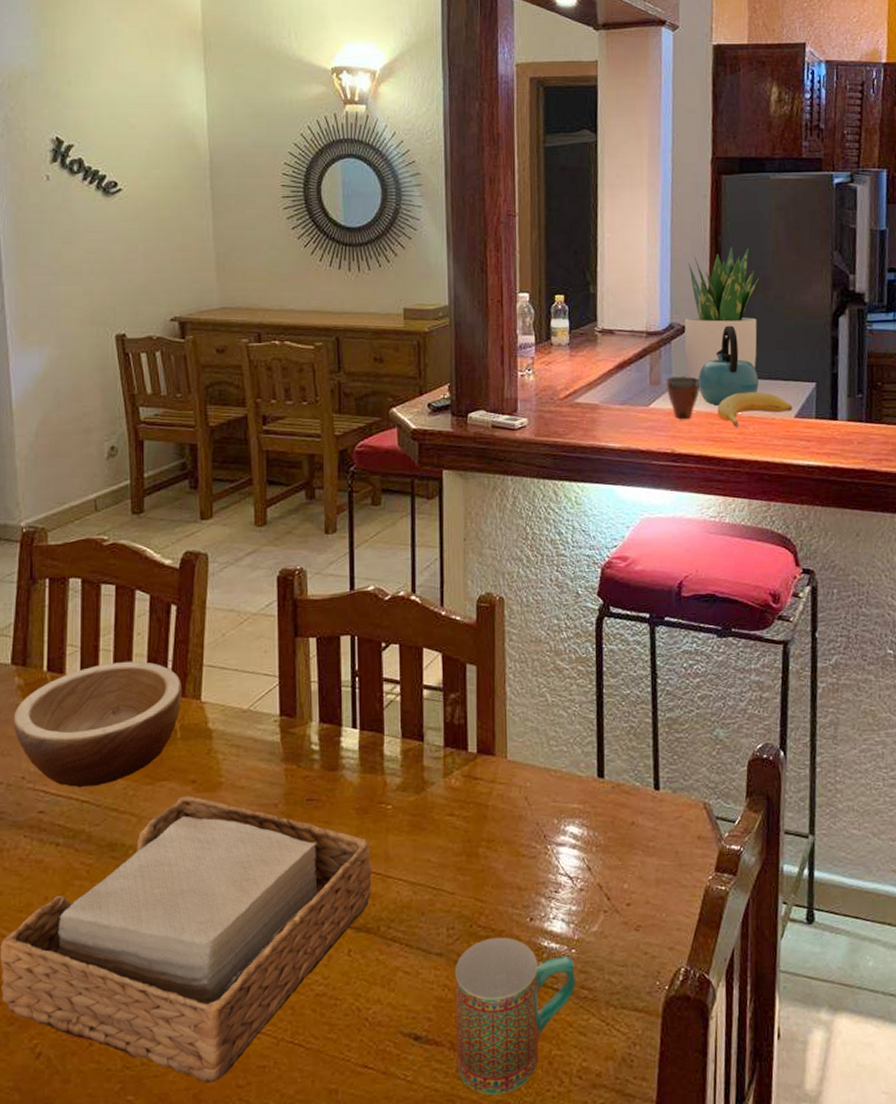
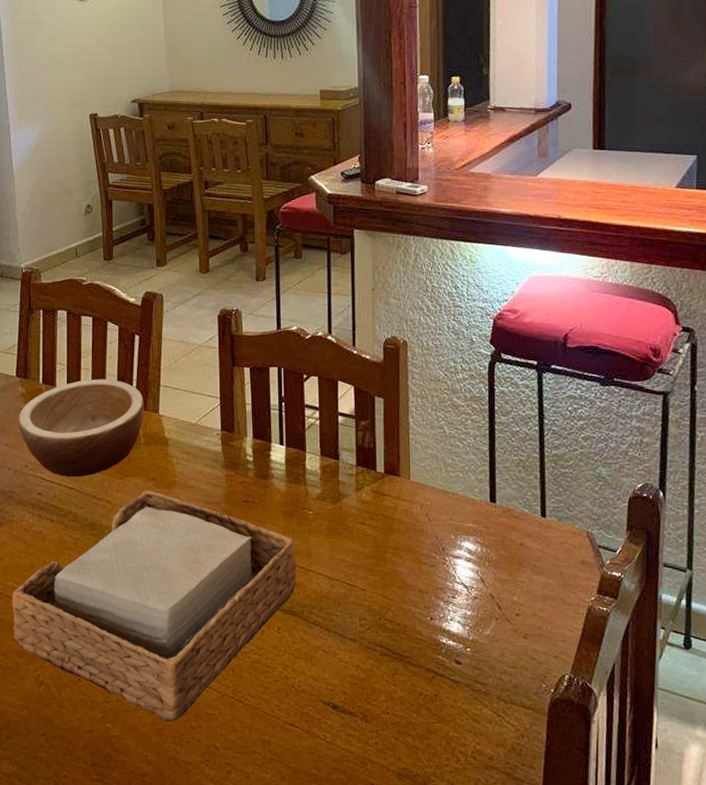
mug: present [454,937,575,1096] -> none [366,630,470,764]
cup: present [666,376,701,419] -> none [553,149,585,187]
planter: present [684,246,759,391] -> none [570,30,642,163]
kettle: present [698,325,759,406] -> none [583,102,641,176]
fruit: present [717,392,793,428] -> none [601,163,674,197]

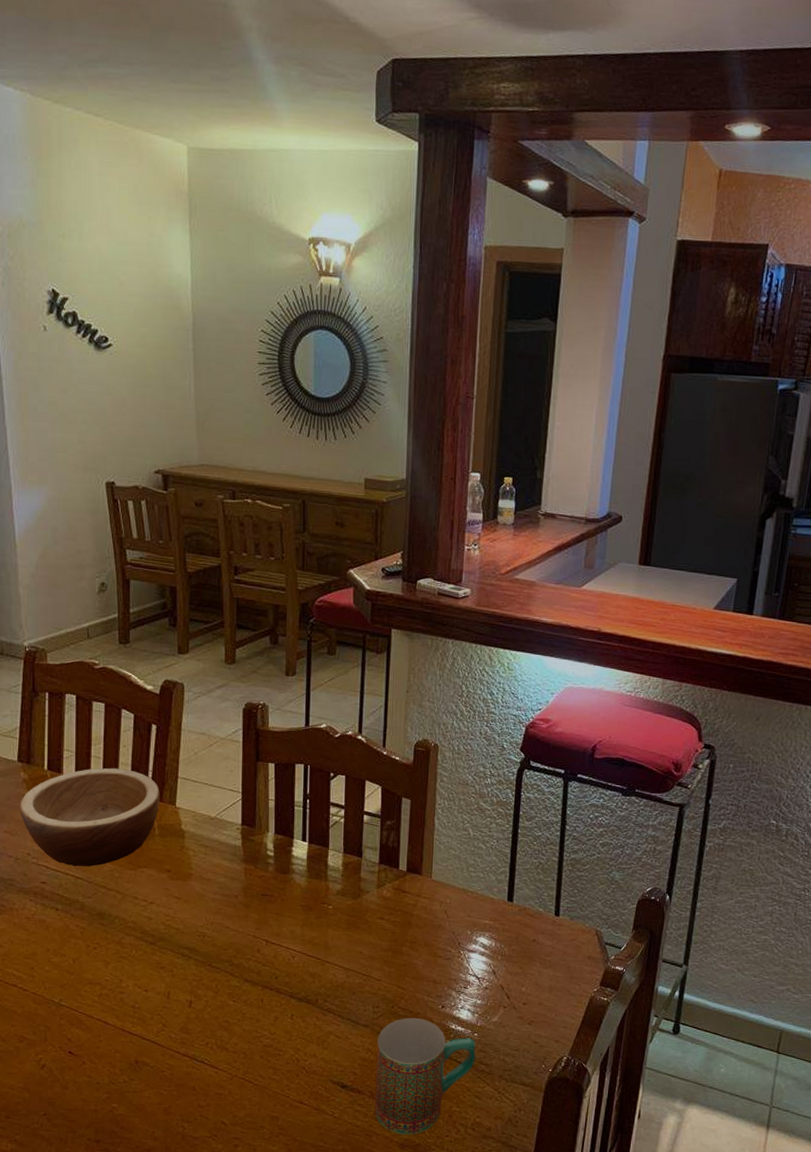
napkin holder: present [12,490,297,722] -> none [12,881,314,1101]
mug: none [366,630,470,764] -> present [374,1017,476,1135]

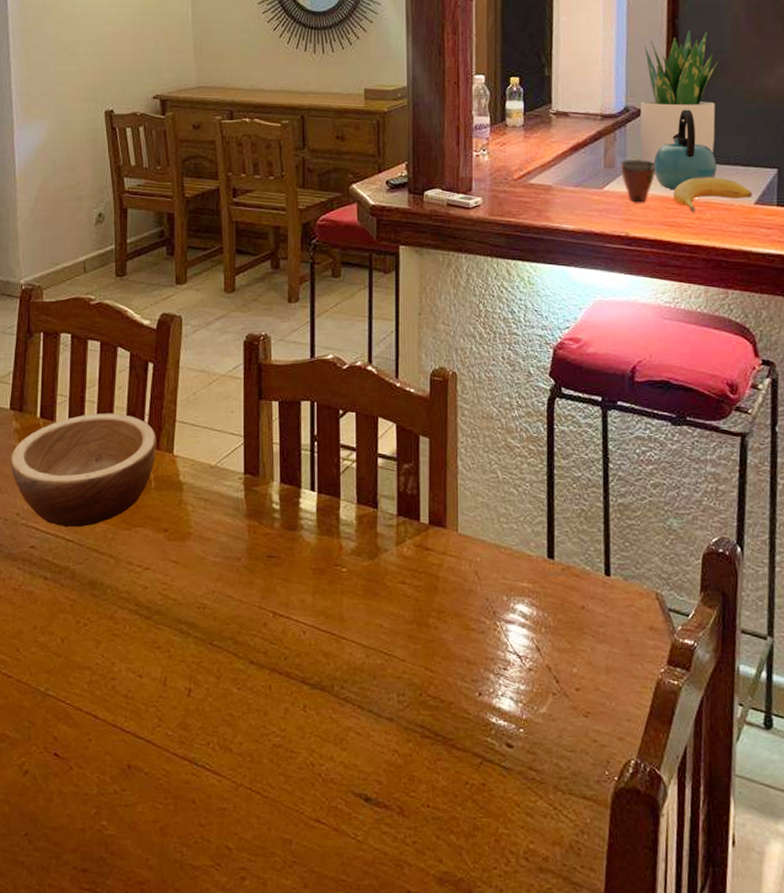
mug: present [374,1017,476,1135] -> none [404,708,523,867]
cup: none [599,562,631,601] -> present [621,159,656,202]
planter: none [618,443,696,577] -> present [639,30,718,175]
kettle: none [628,518,685,592] -> present [653,109,717,190]
fruit: none [643,582,713,614] -> present [673,177,753,213]

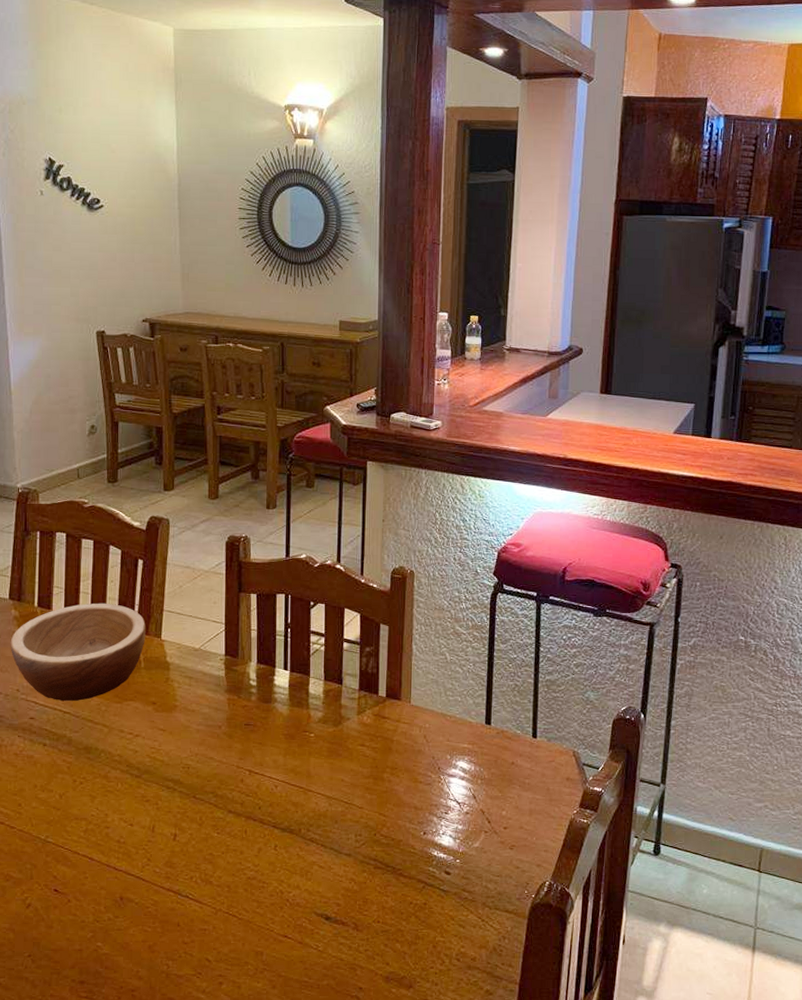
cup: present [621,159,656,202] -> none [563,392,593,429]
planter: present [639,30,718,175] -> none [580,280,650,406]
kettle: present [653,109,717,190] -> none [591,350,644,419]
fruit: present [673,177,753,213] -> none [605,409,673,440]

